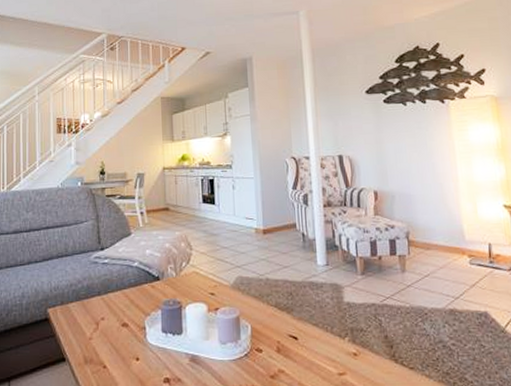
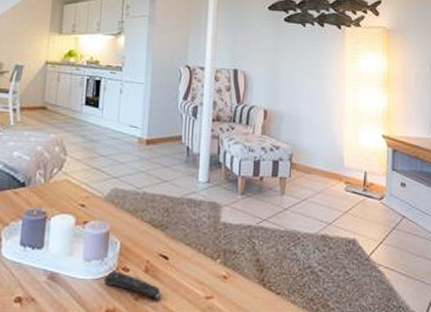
remote control: none [239,352,296,377] -> present [103,271,162,299]

